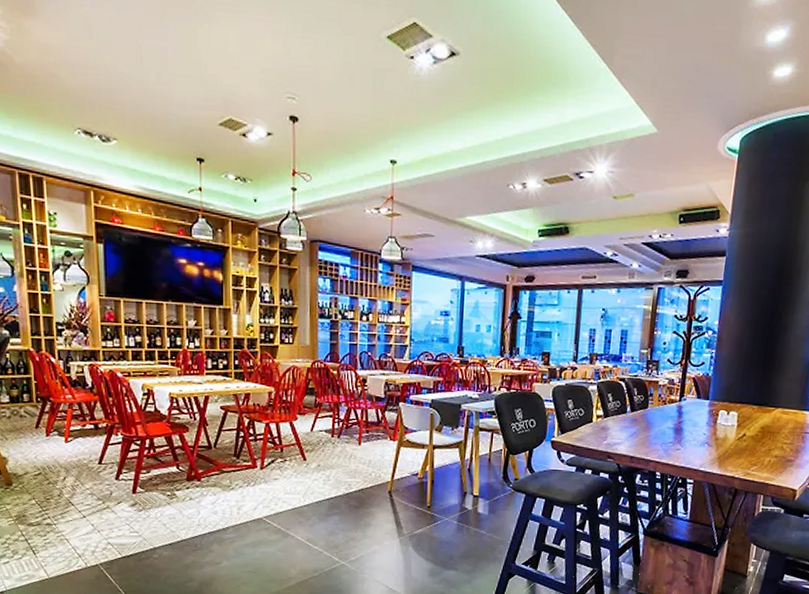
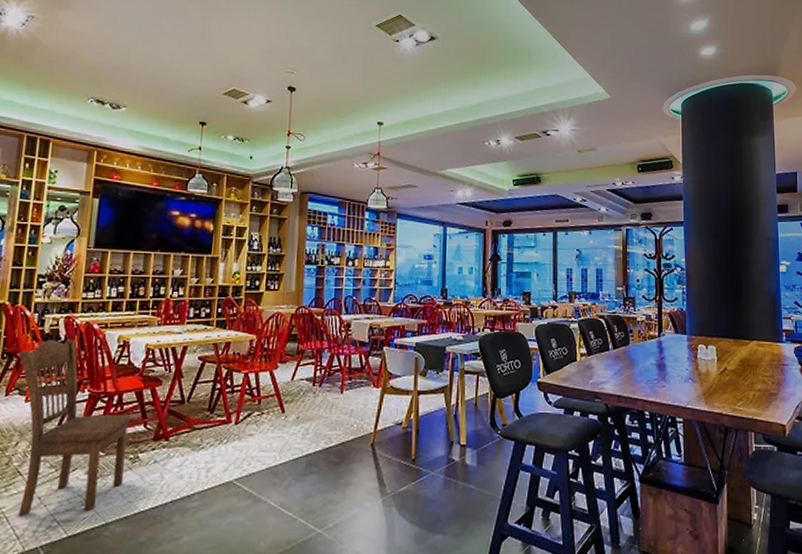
dining chair: none [51,386,165,539] -> present [17,339,132,516]

